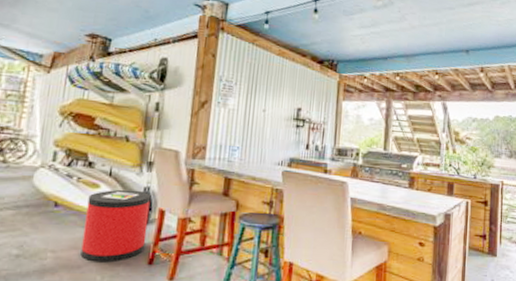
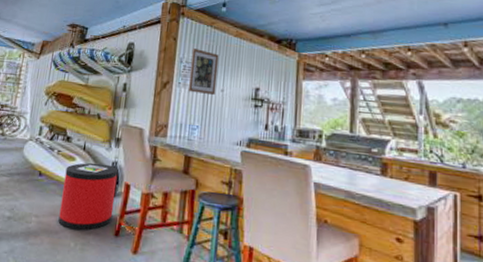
wall art: none [227,65,261,116] -> present [187,47,219,96]

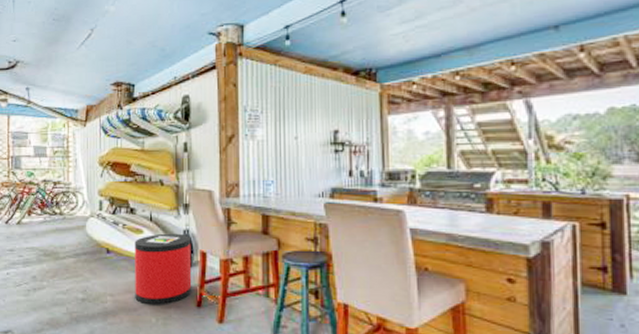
wall art: present [187,47,219,96] -> none [256,92,288,145]

